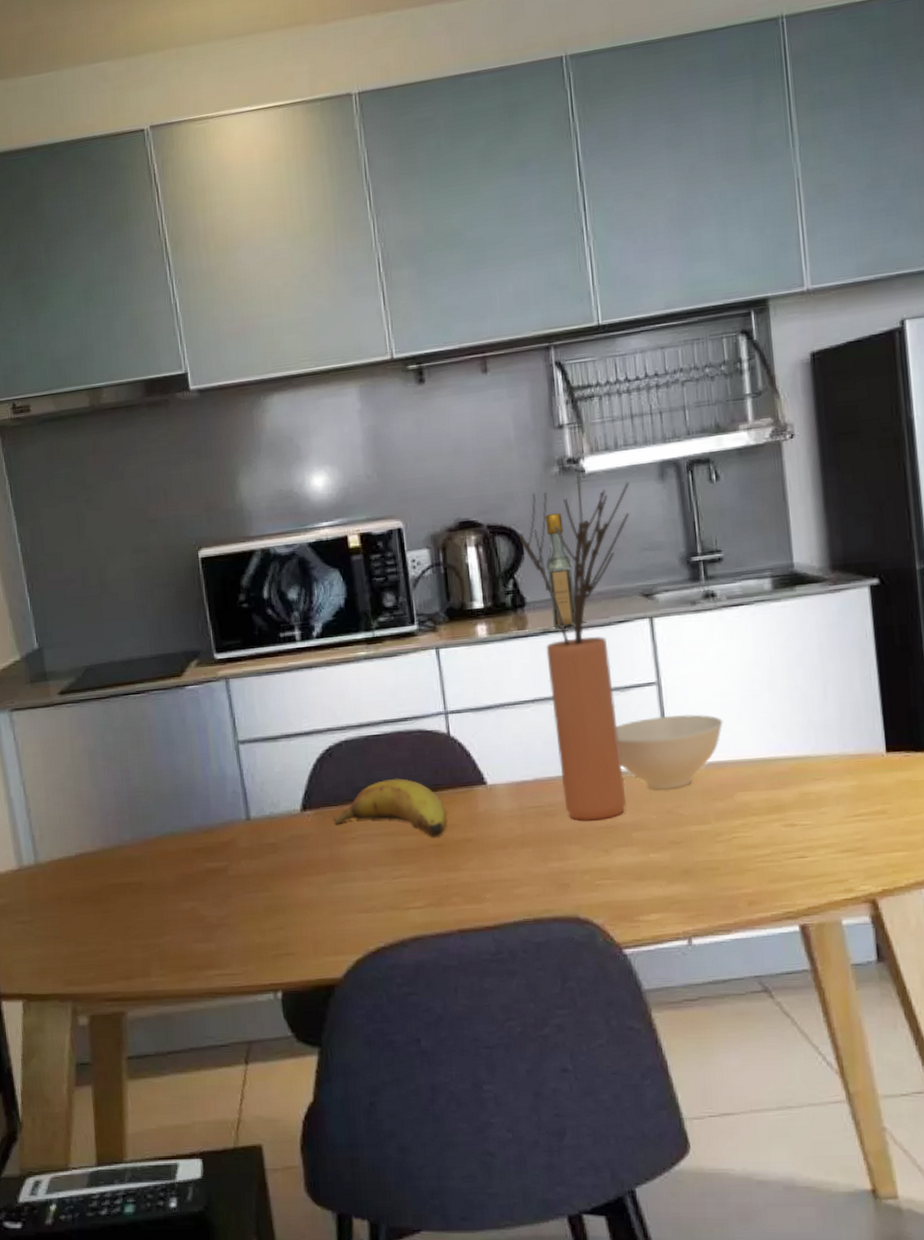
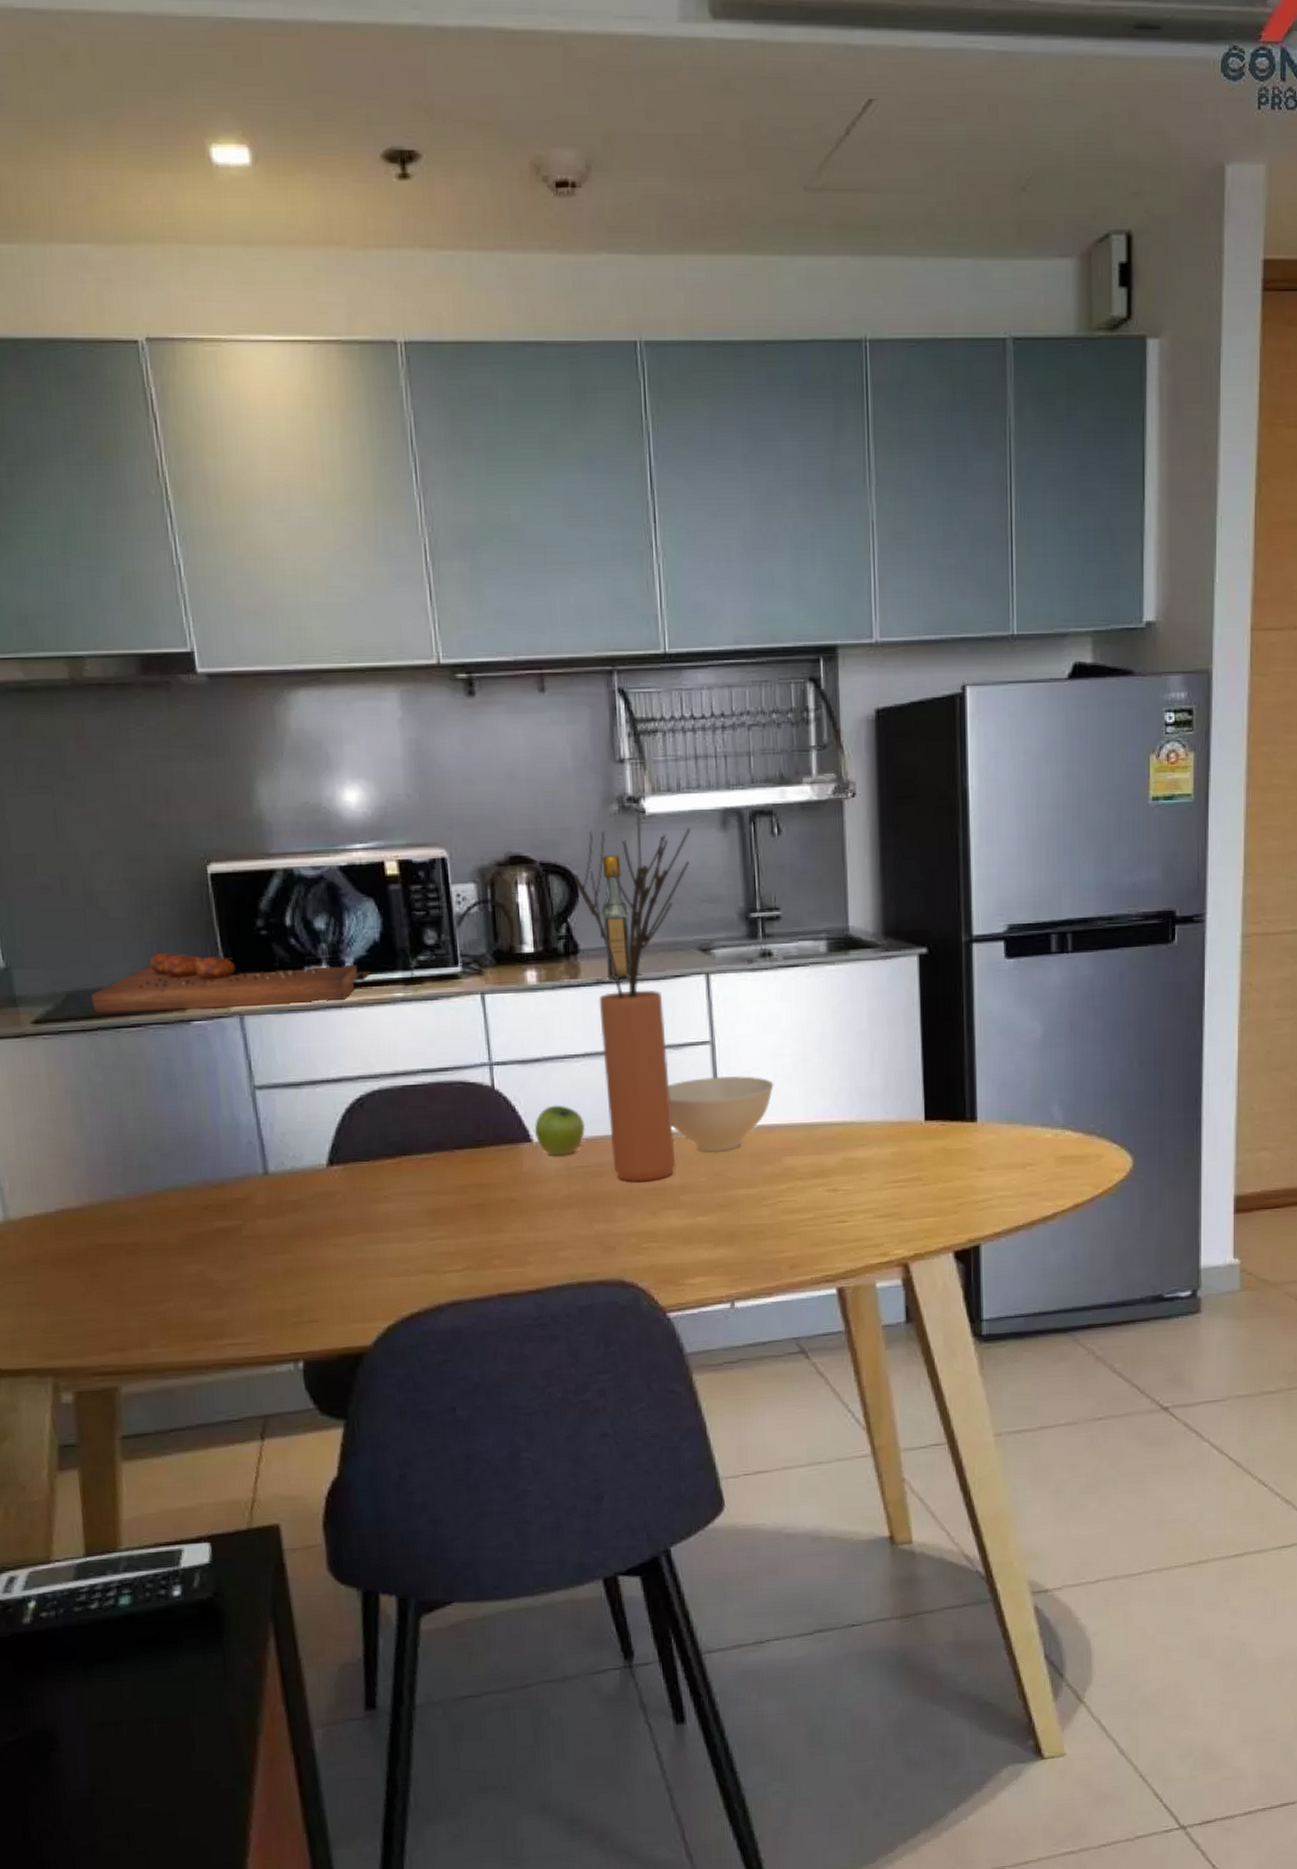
cutting board: none [105,627,339,685] -> present [91,953,373,1016]
fruit: present [332,778,448,837] -> none [363,1132,490,1197]
fruit: none [488,748,538,797] -> present [534,1105,586,1156]

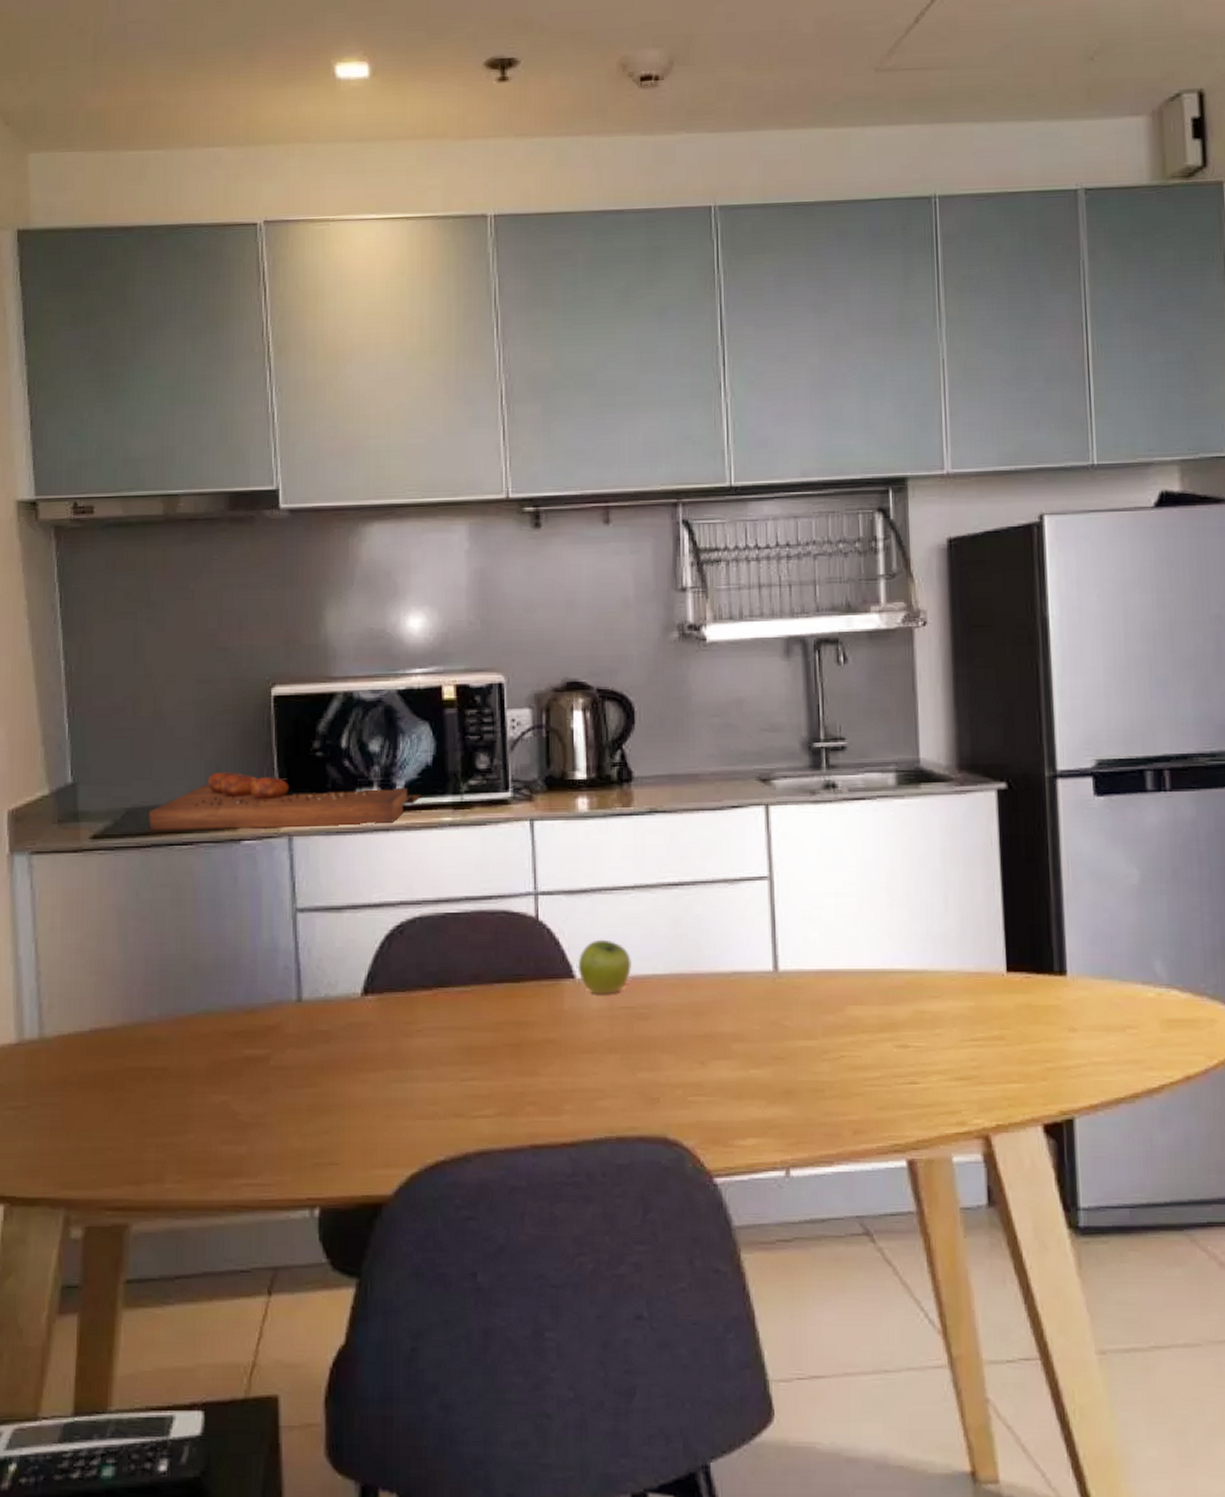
vase: present [573,815,690,1183] -> none [630,643,752,1028]
bottle: present [601,854,630,982] -> none [657,681,687,811]
bowl: present [668,1075,774,1152] -> none [722,914,837,997]

